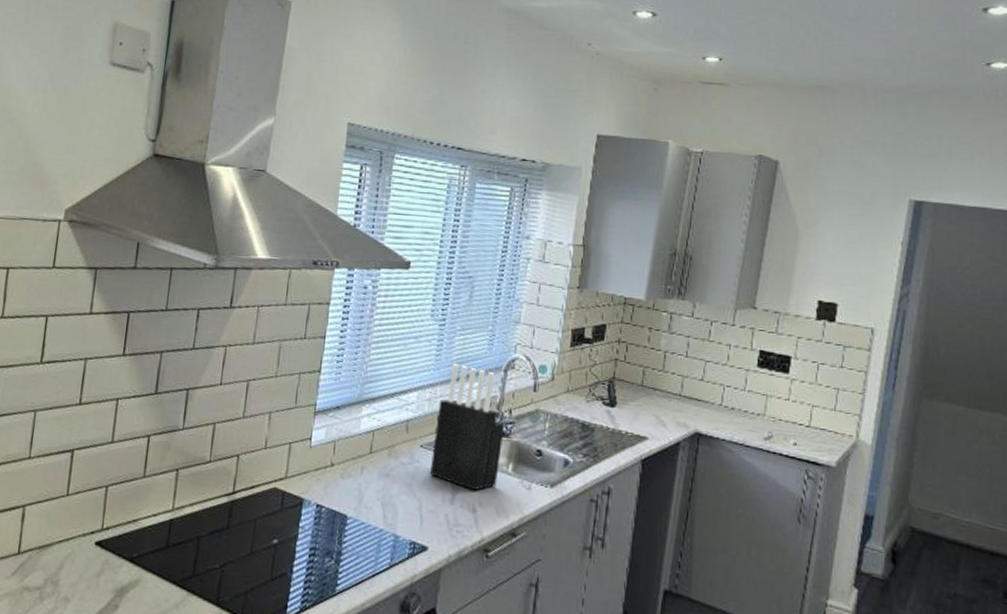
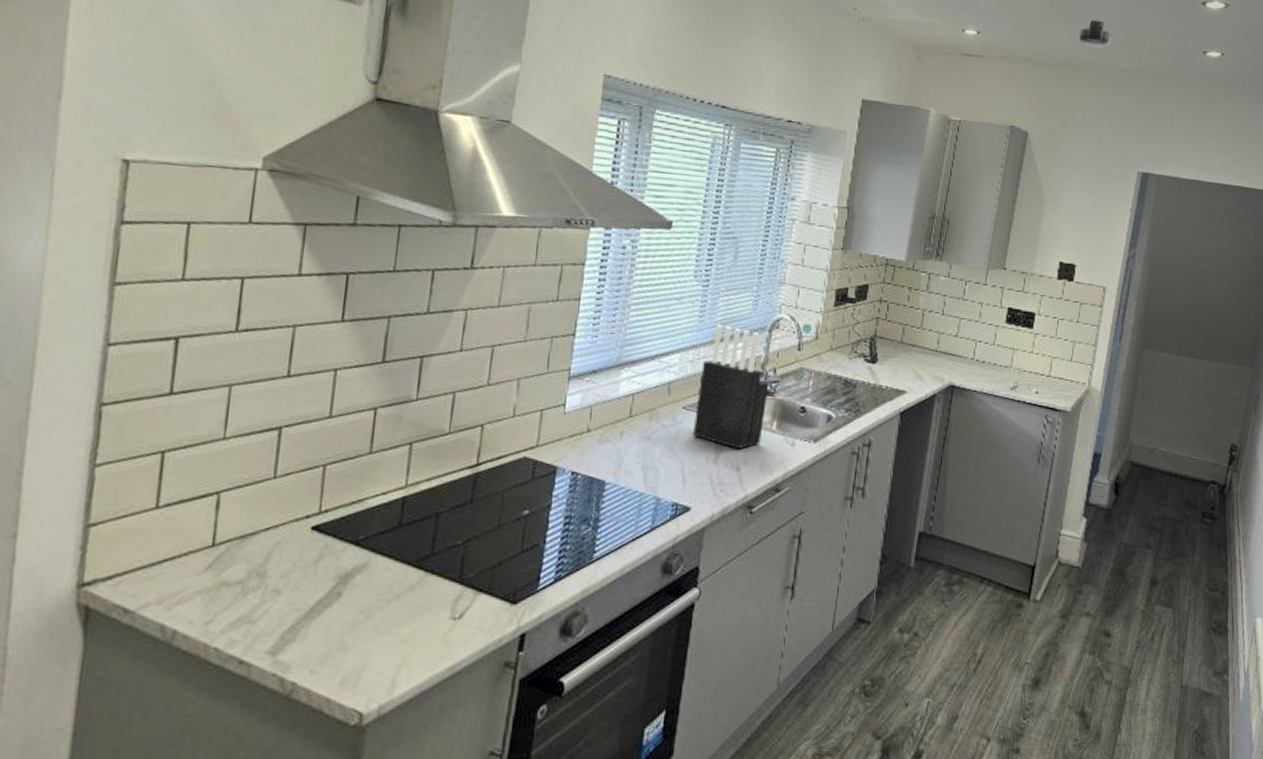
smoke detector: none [834,35,873,67] -> present [1078,18,1112,48]

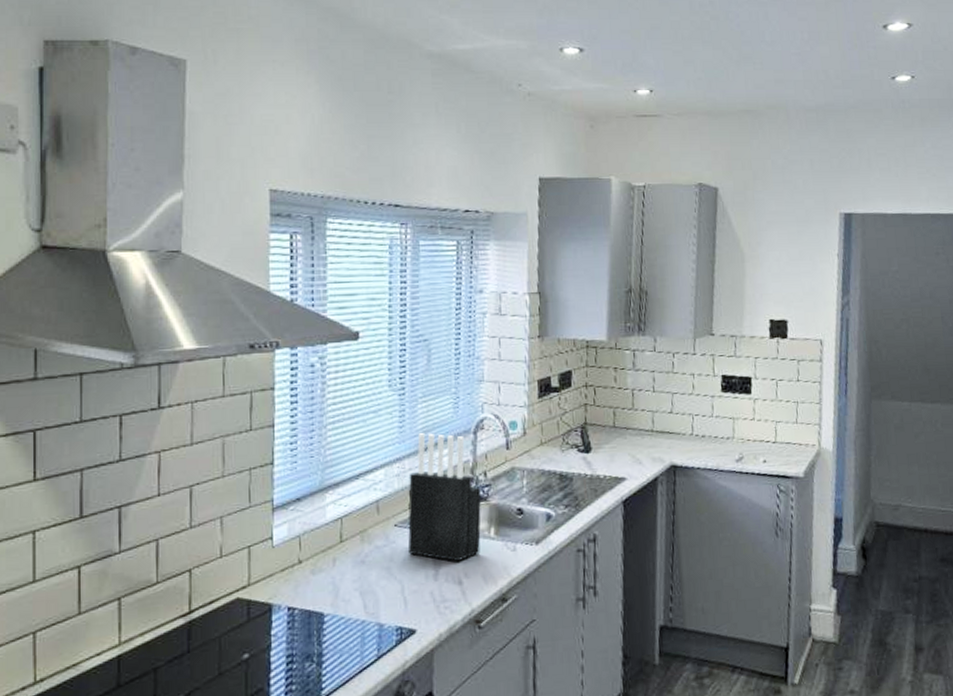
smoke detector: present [1078,18,1112,48] -> none [756,59,792,90]

